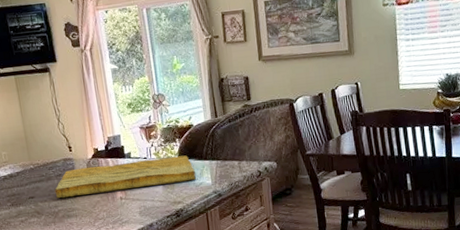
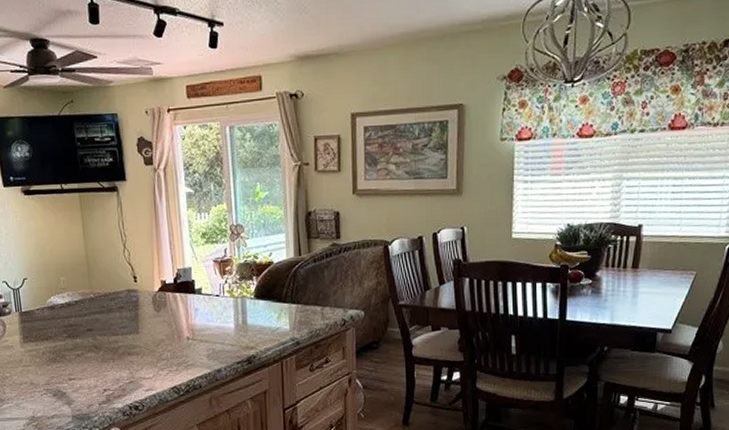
cutting board: present [54,155,196,199] -> none [115,296,272,334]

